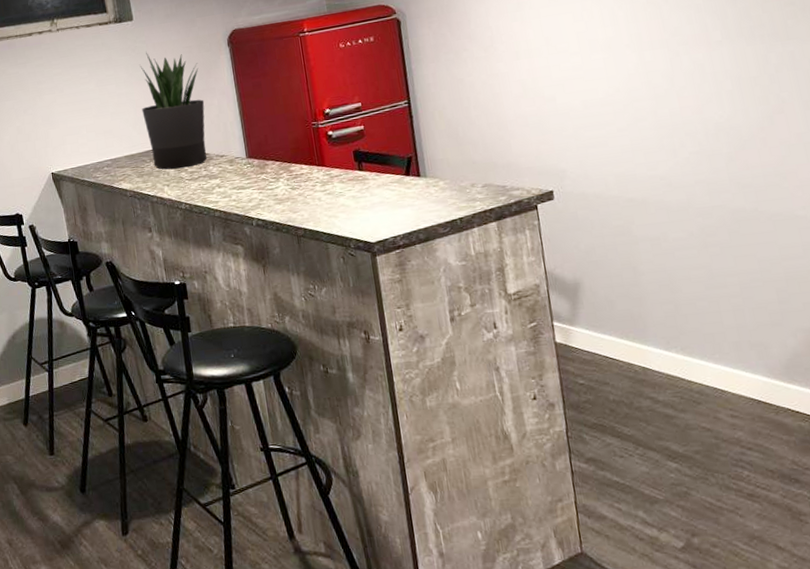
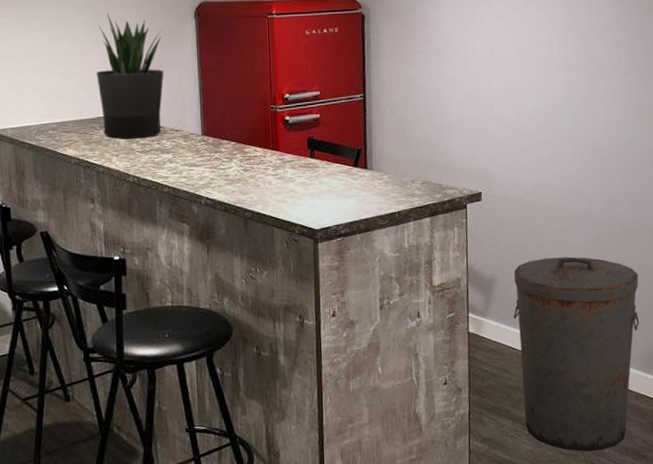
trash can: none [602,253,770,474] -> present [513,256,639,451]

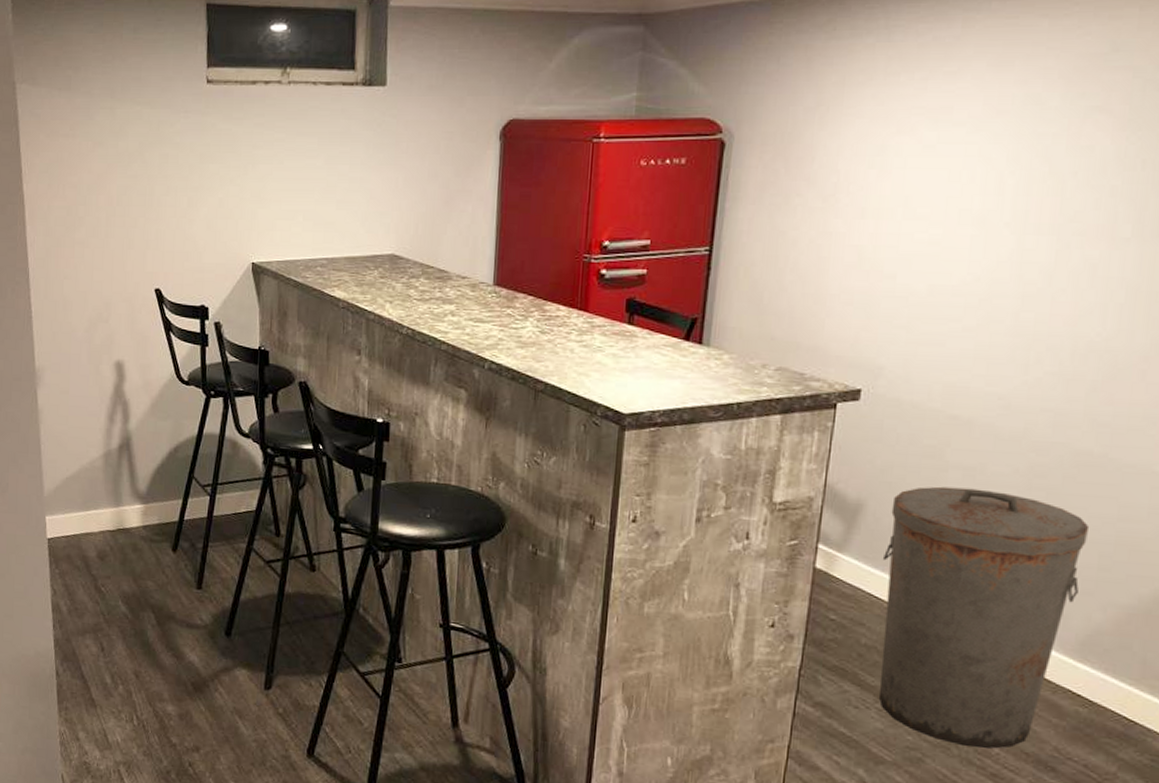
planter: present [96,13,164,139] -> none [376,130,457,284]

